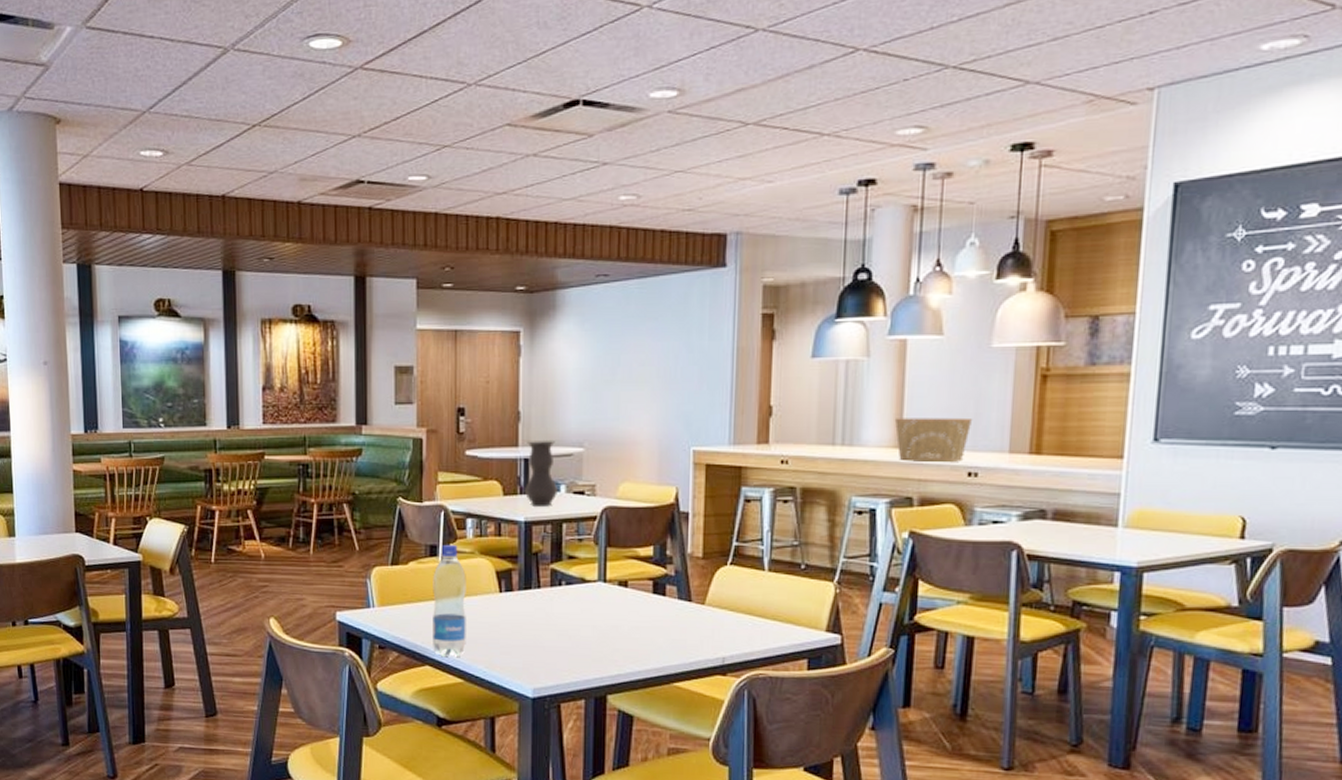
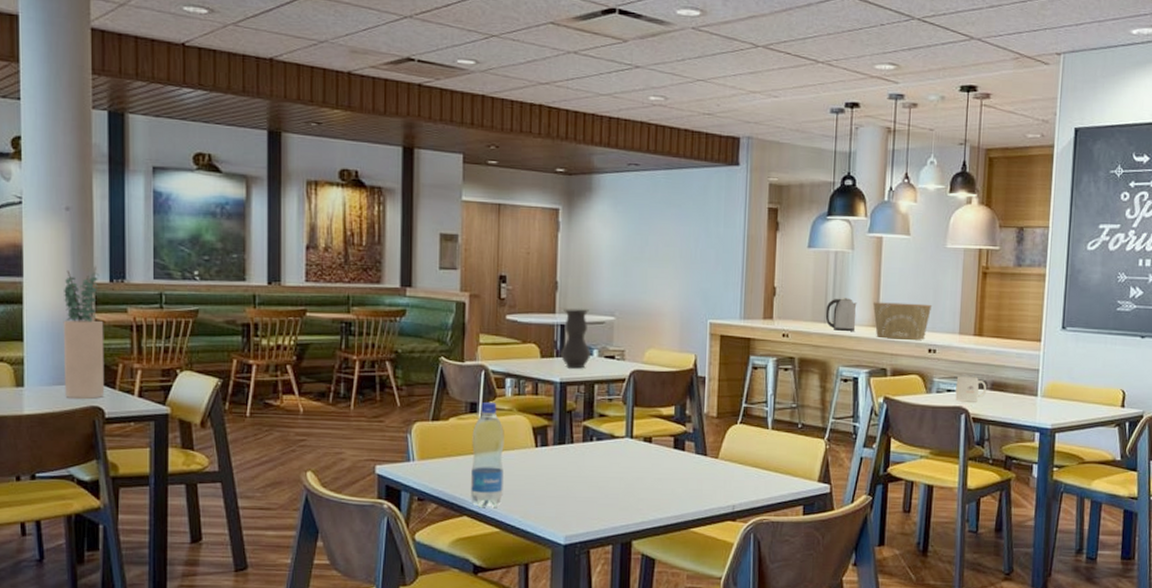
vase: none [45,417,84,548] -> present [63,265,105,400]
kettle: none [834,413,874,455] -> present [825,297,857,332]
mug: none [1004,504,1048,536] -> present [955,376,987,402]

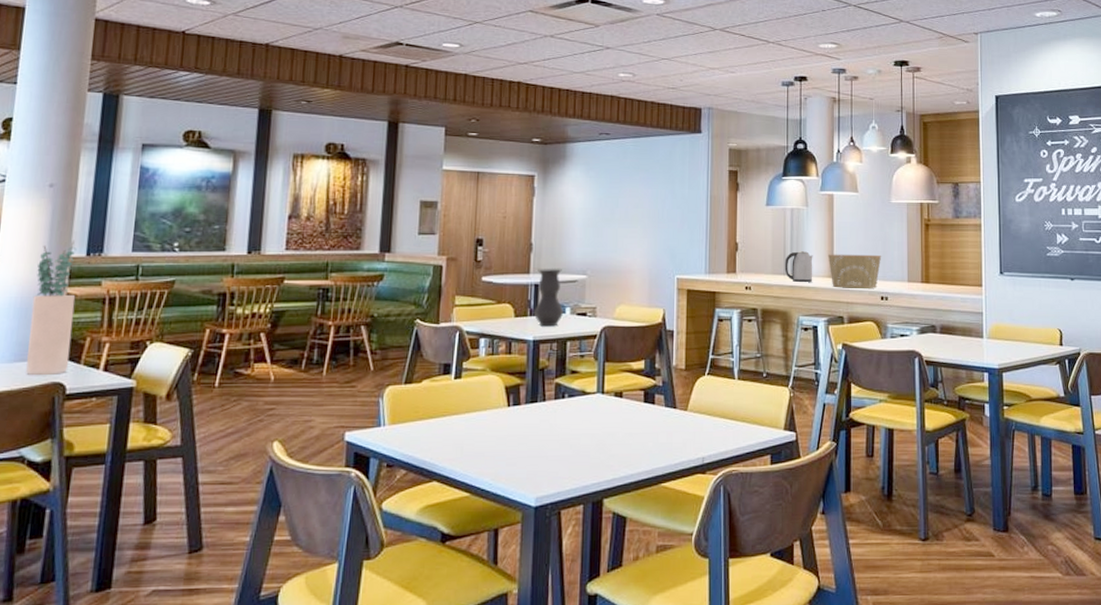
bottle: present [471,401,504,508] -> none [441,362,477,472]
mug: present [955,376,987,402] -> none [908,321,937,346]

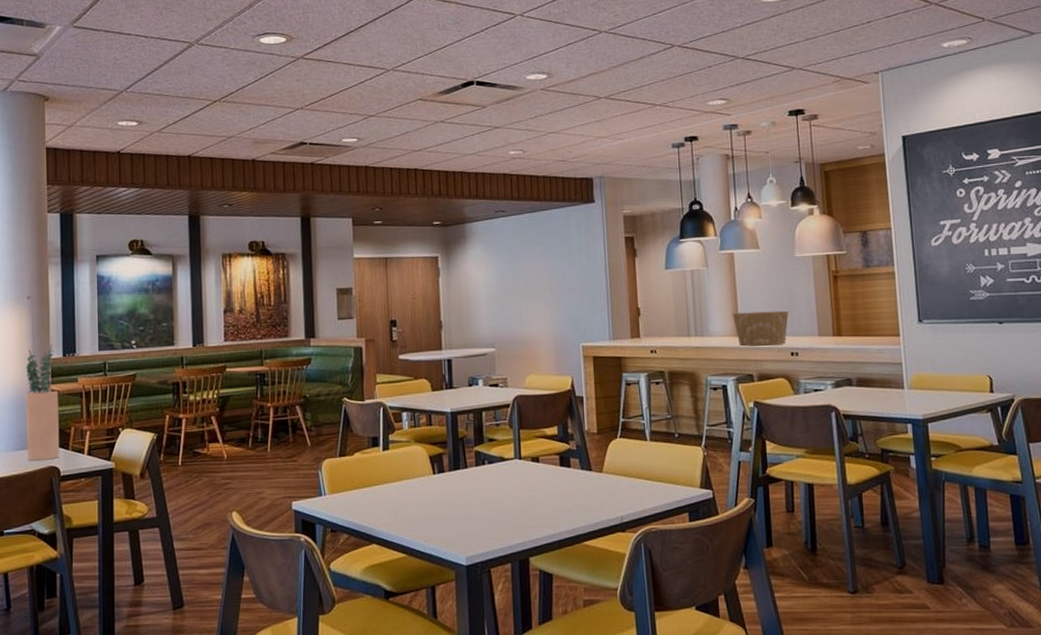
vase: present [534,269,563,327] -> none [449,344,476,399]
kettle: present [785,250,813,283] -> none [688,311,719,344]

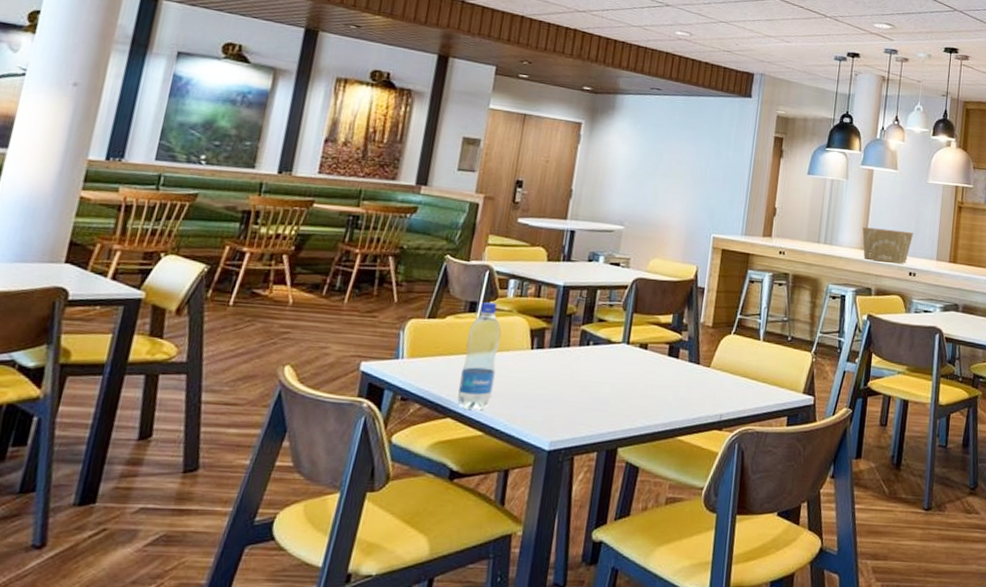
vase: present [25,343,60,462] -> none [27,142,96,280]
bottle: none [375,435,407,536] -> present [457,301,502,410]

